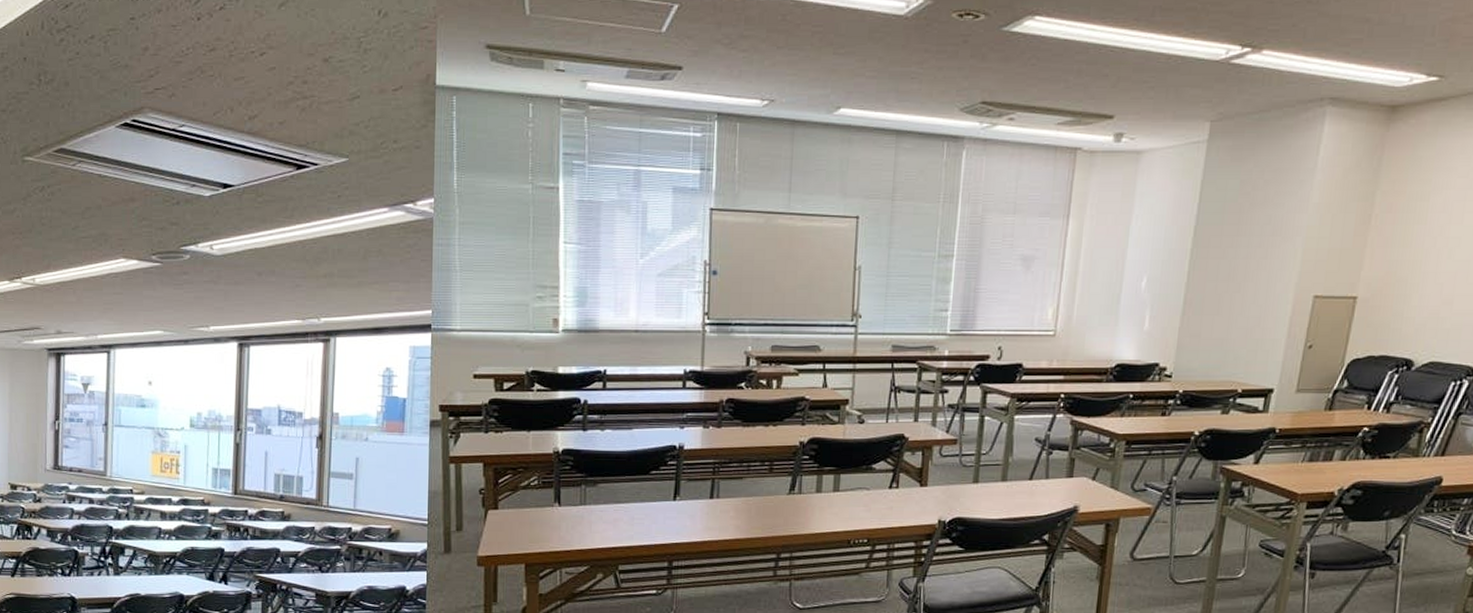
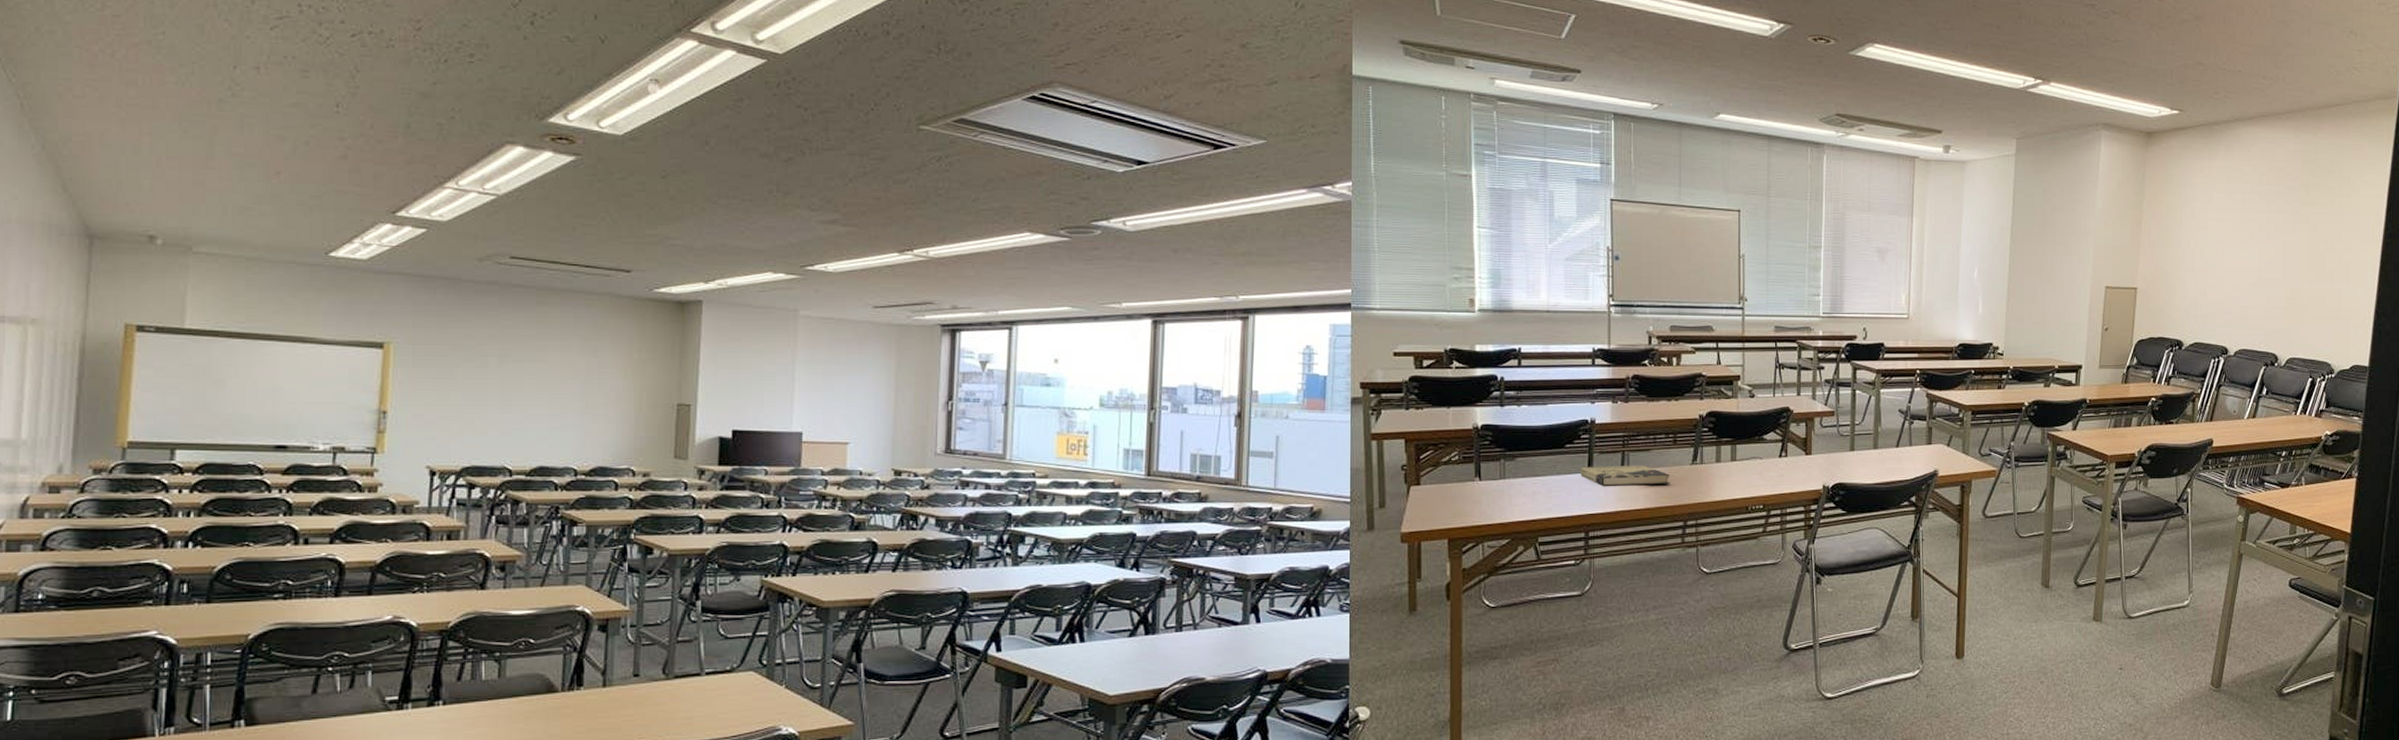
book: none [665,493,764,516] -> present [1580,465,1670,487]

